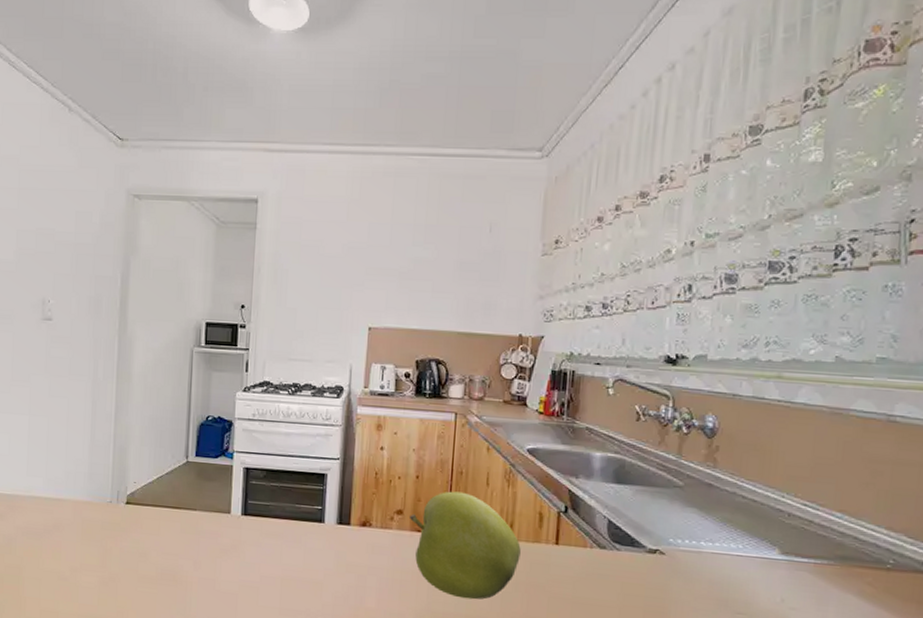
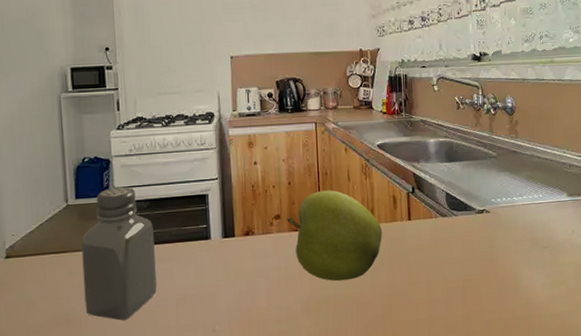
saltshaker: none [192,450,267,590] -> present [81,186,157,321]

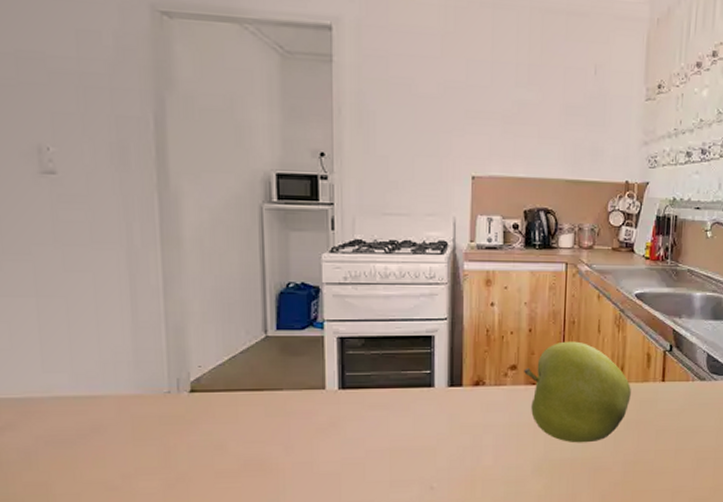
saltshaker: present [81,186,157,321] -> none [281,320,368,471]

